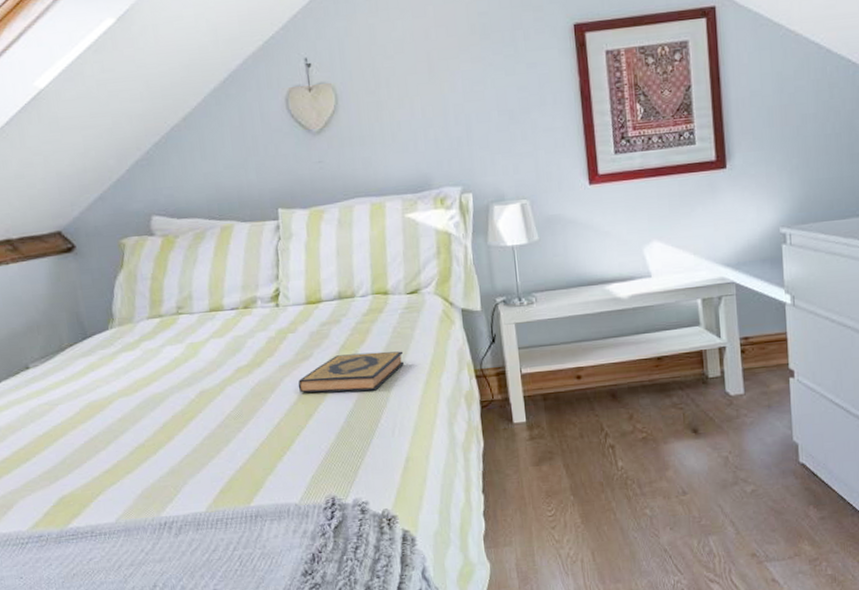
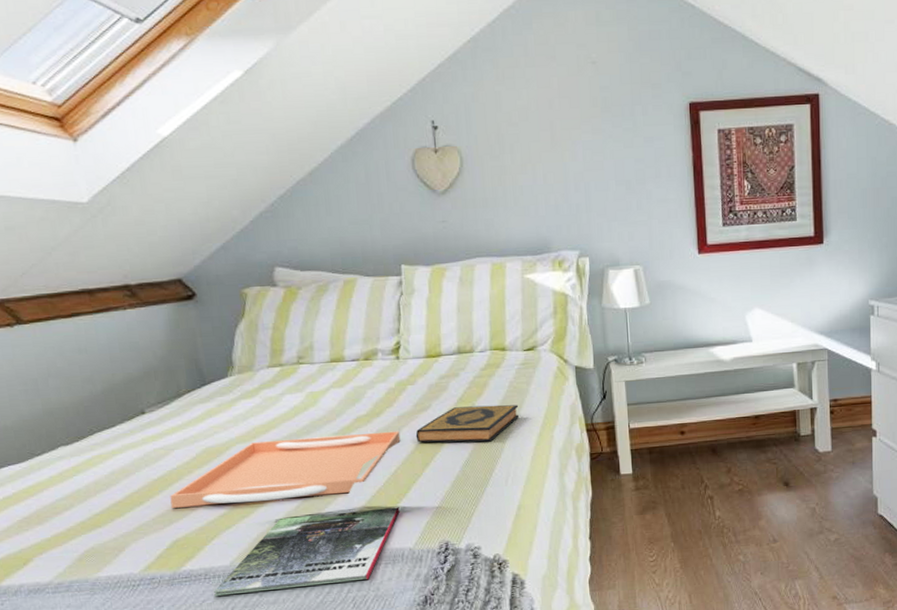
serving tray: none [55,381,283,464] -> present [170,431,401,508]
magazine: none [100,461,284,554] -> present [213,507,400,596]

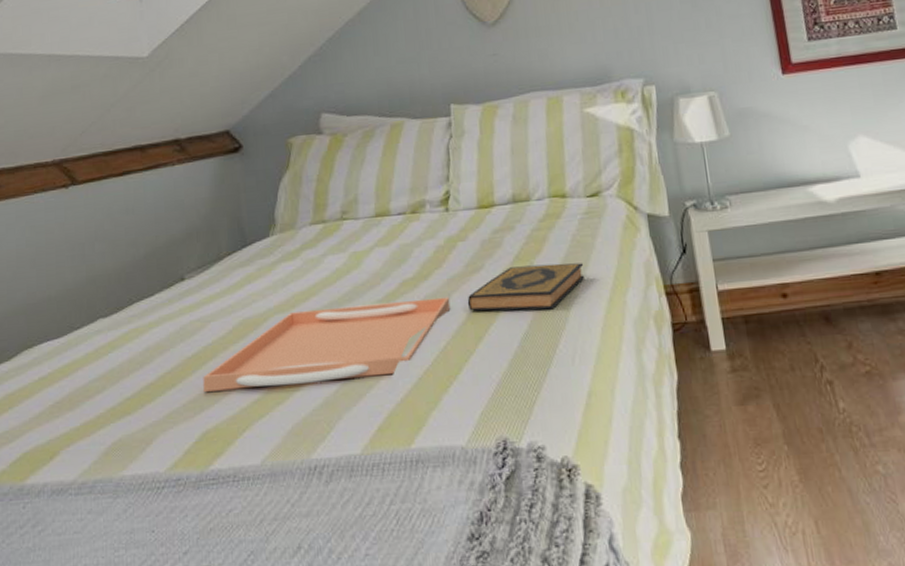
magazine: present [213,507,400,596] -> none [241,392,450,505]

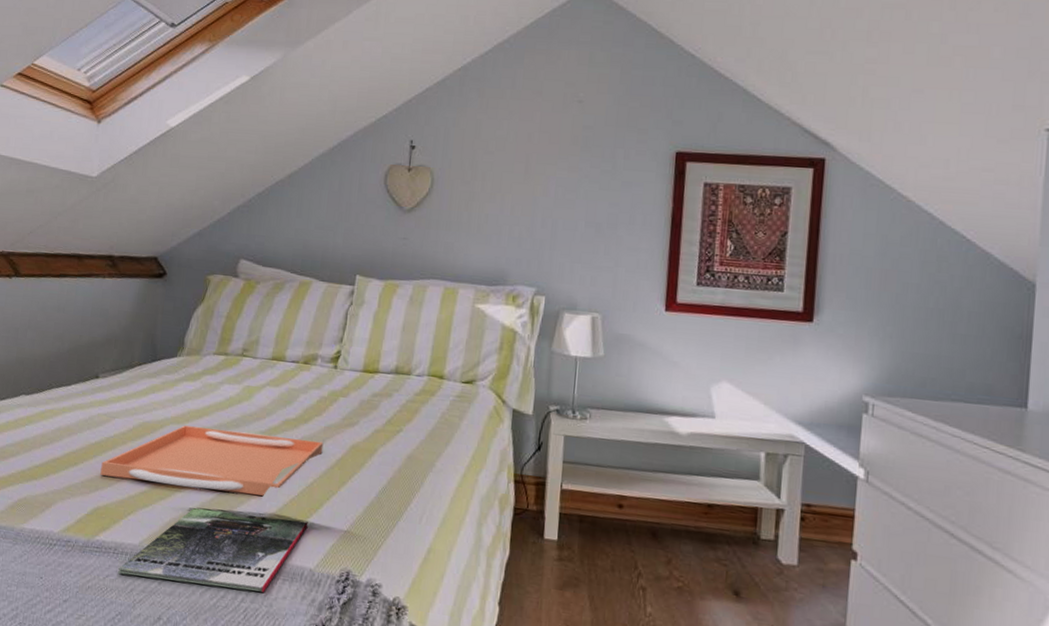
magazine: none [241,392,450,505] -> present [117,508,308,592]
hardback book: present [467,263,584,311] -> none [338,428,447,473]

